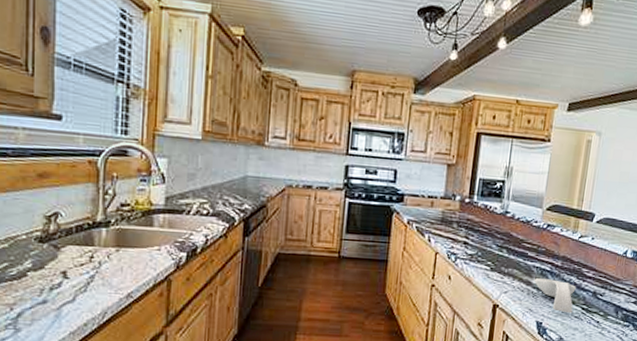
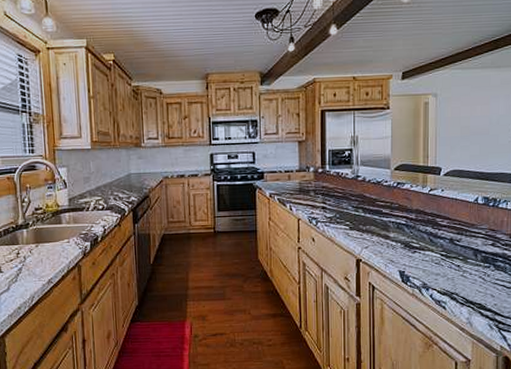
spoon rest: present [535,278,576,314] -> none [392,231,433,261]

